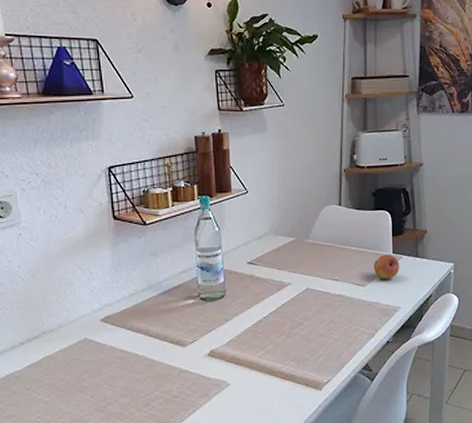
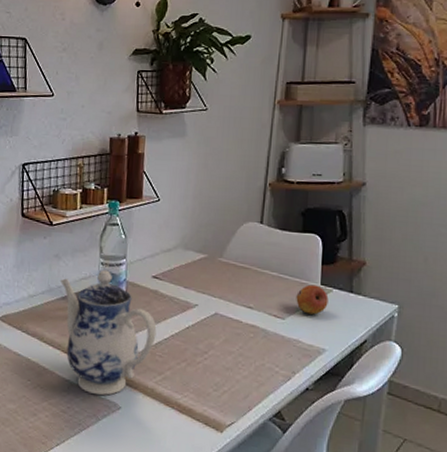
teapot: none [160,262,256,377] -> present [61,270,157,395]

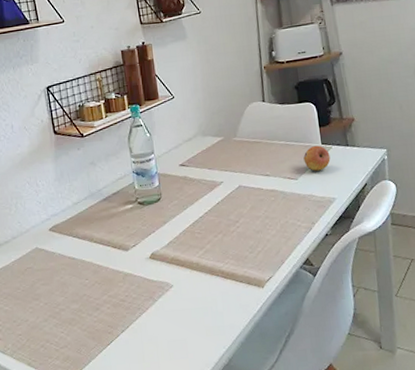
teapot: present [61,270,157,395] -> none [100,167,193,280]

